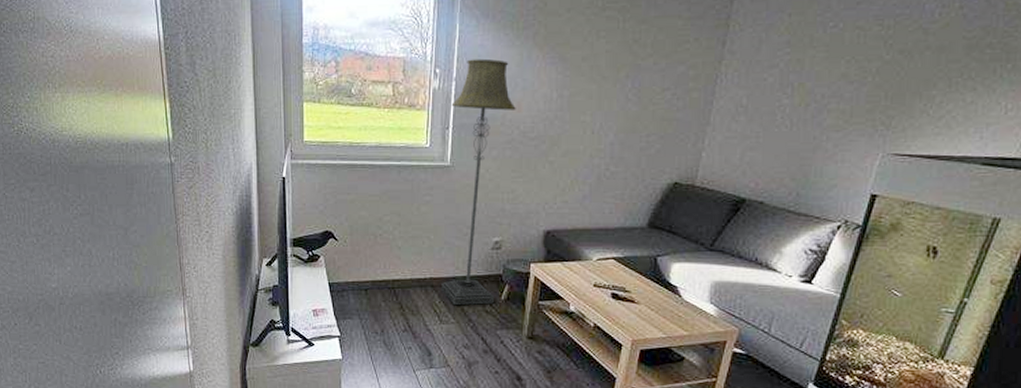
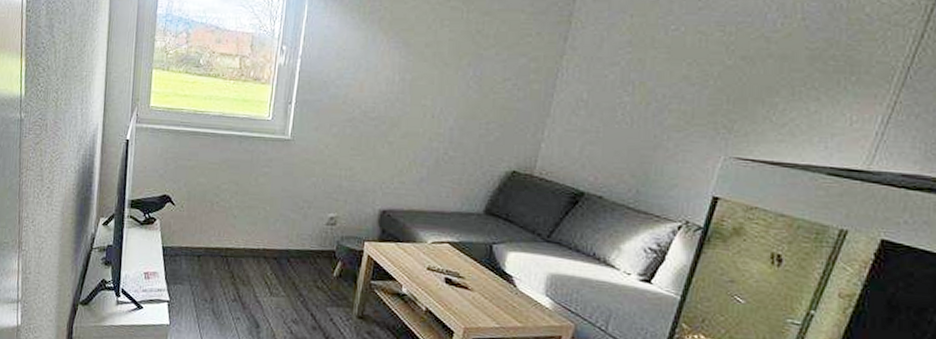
floor lamp: present [441,58,516,306] -> none [274,38,358,280]

